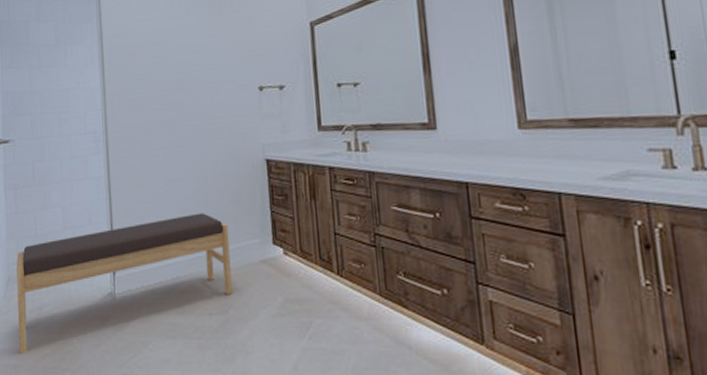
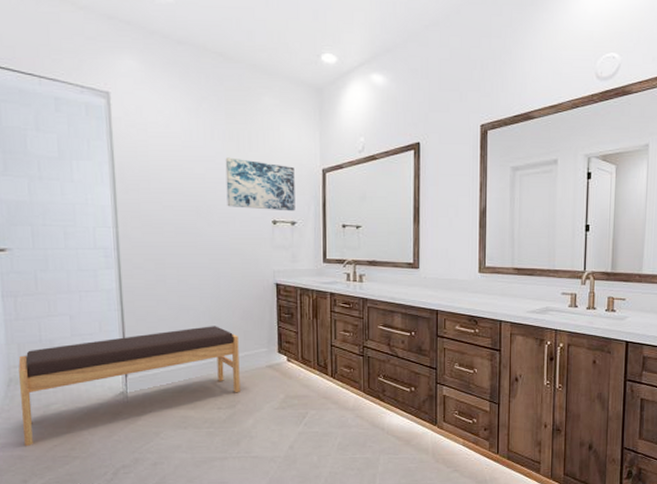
wall art: none [207,22,283,77] -> present [225,157,295,211]

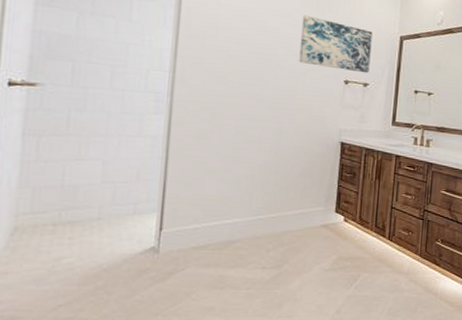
bench: present [18,326,240,447] -> none [21,181,294,306]

